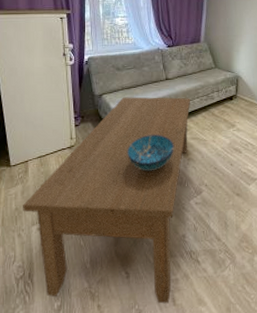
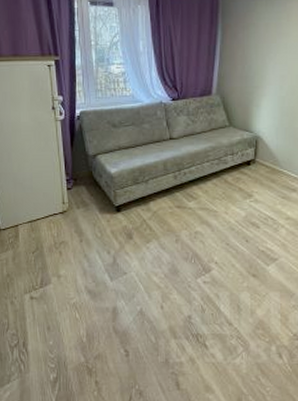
coffee table: present [23,96,191,304] -> none [14,158,200,387]
decorative bowl: present [127,134,175,171] -> none [125,203,180,243]

